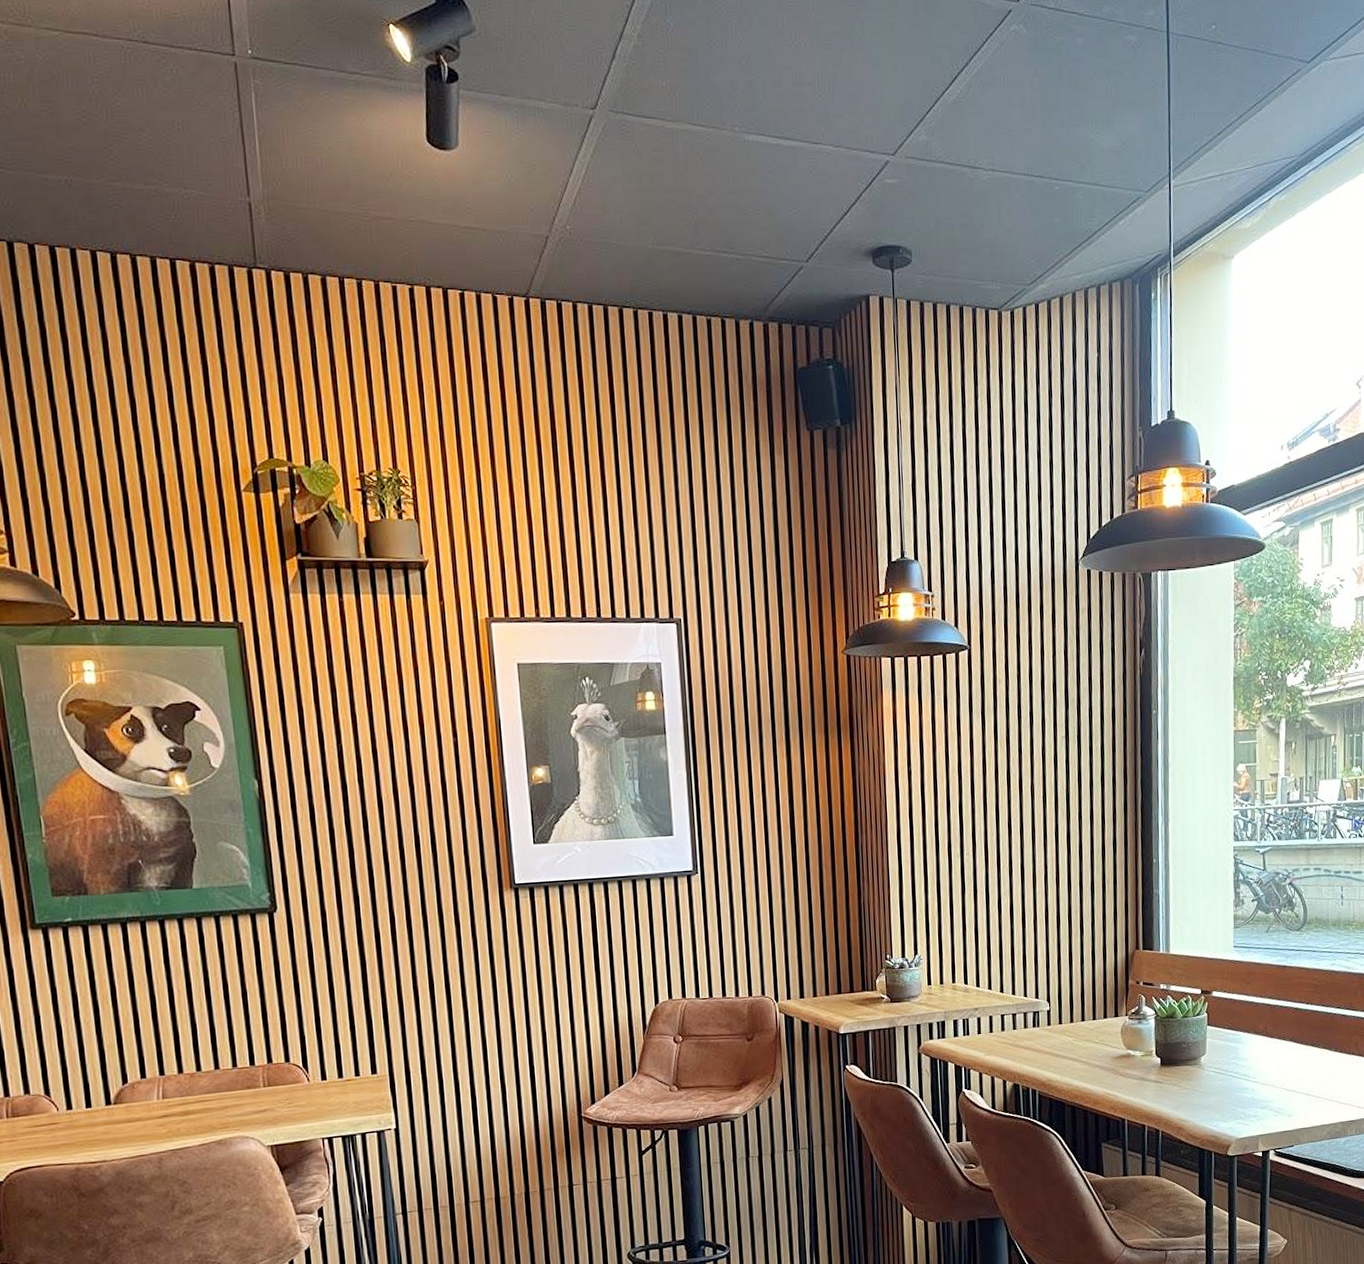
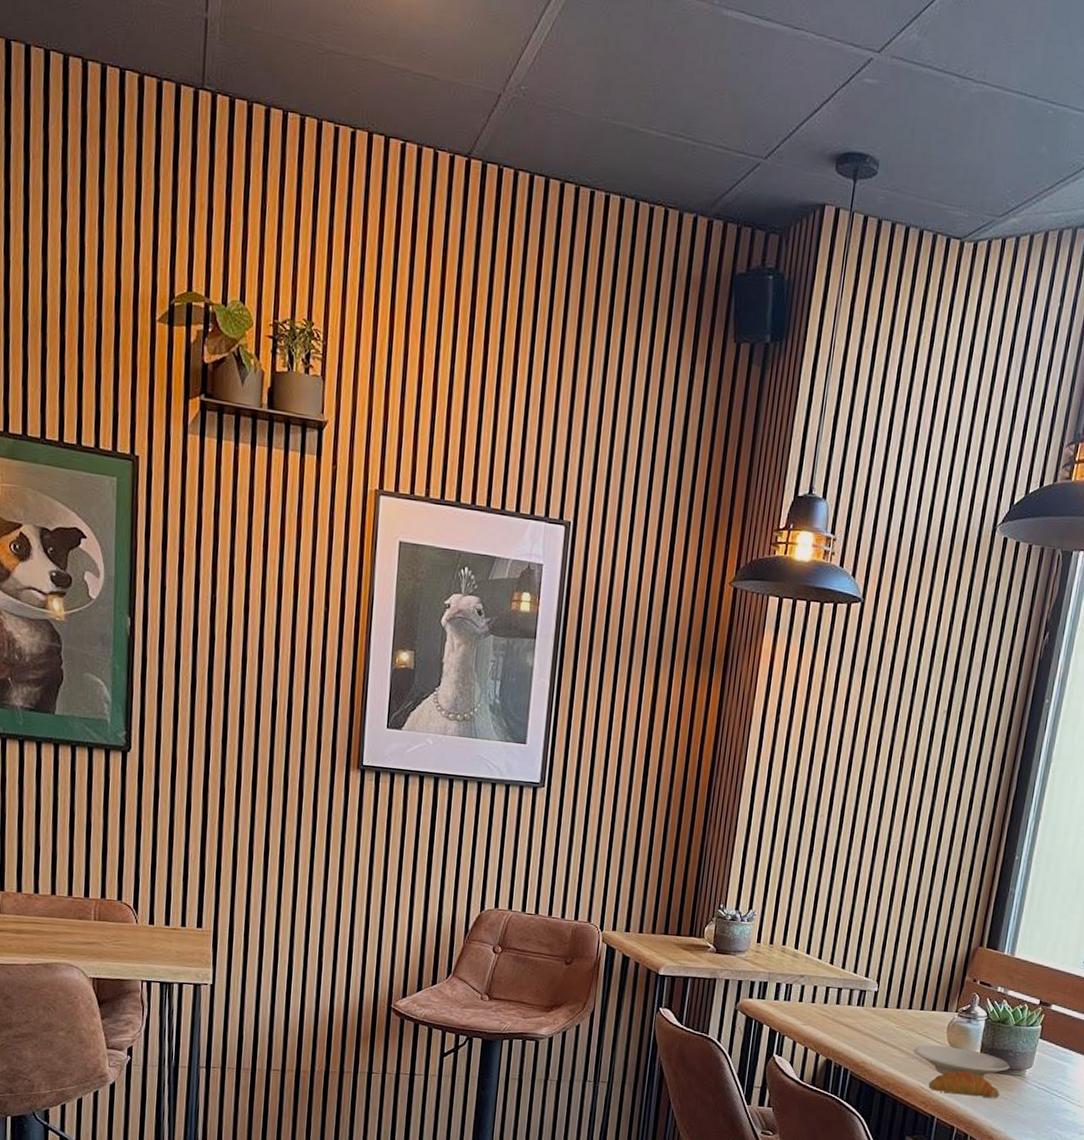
saucer: none [1093,1048,1186,1077] -> present [913,1045,1011,1077]
croissant: none [1113,1069,1182,1095] -> present [928,1070,1000,1098]

